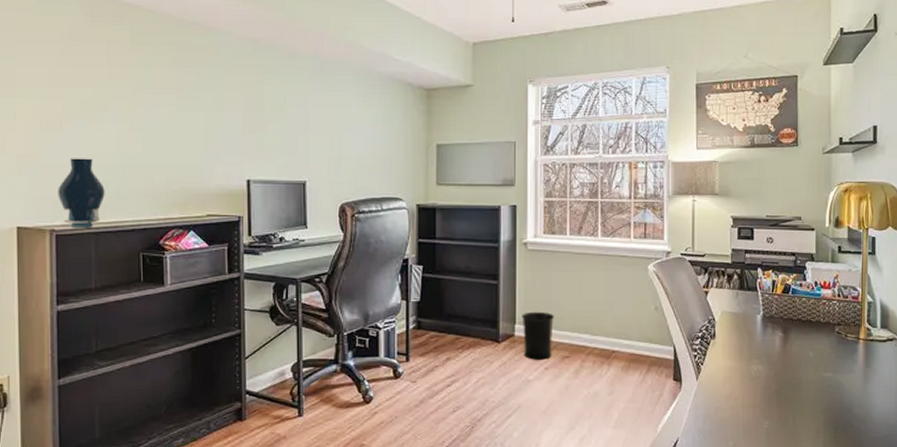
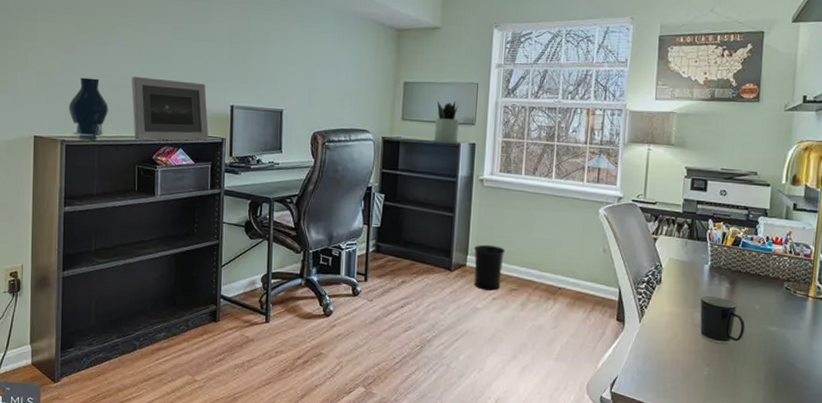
picture frame: none [130,153,224,225] -> present [131,76,209,141]
planter: none [470,161,500,208] -> present [432,101,460,145]
mug: none [755,347,801,395] -> present [700,296,746,345]

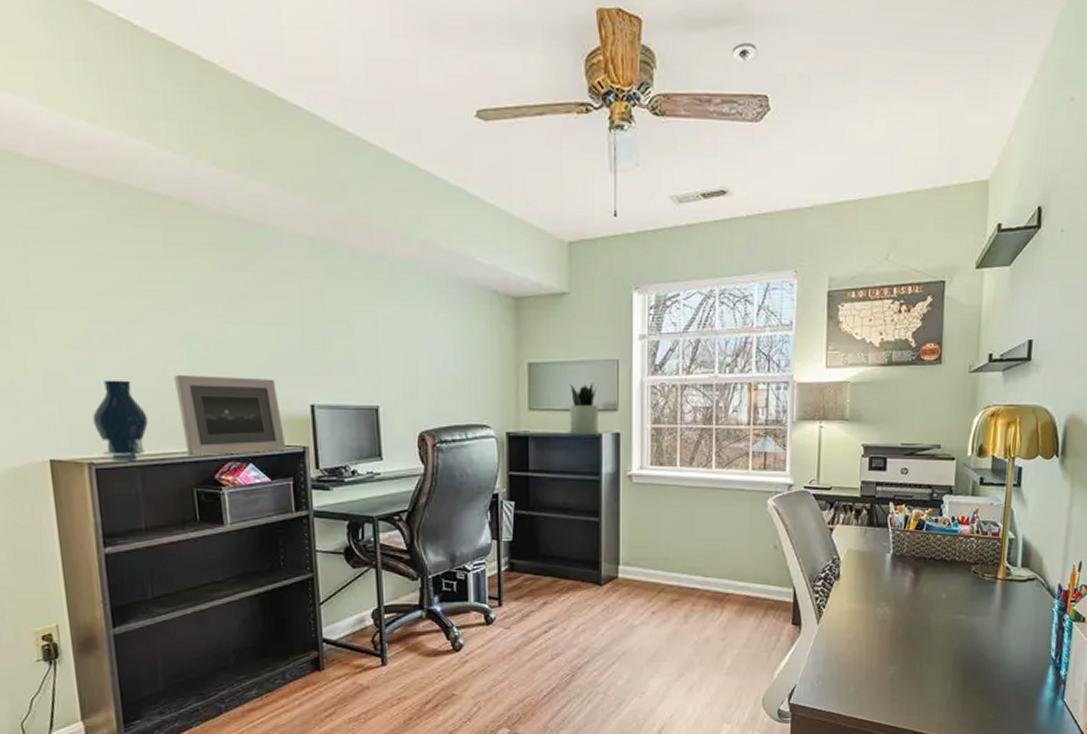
waste bin: present [474,244,506,291] -> none [626,551,663,604]
mug: present [700,296,746,345] -> none [882,588,932,640]

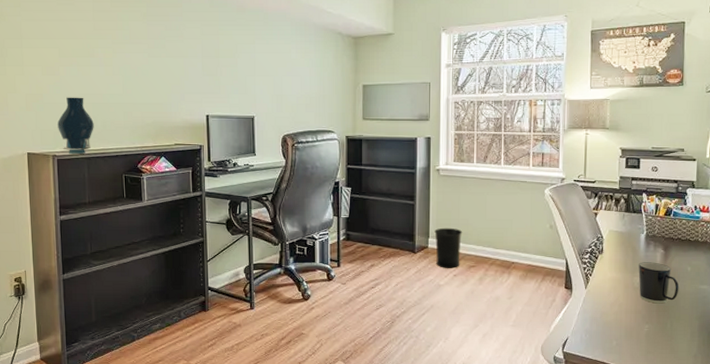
picture frame: present [173,374,287,457] -> none [113,93,188,152]
planter: present [567,382,601,436] -> none [391,99,416,140]
waste bin: none [626,551,663,604] -> present [434,227,463,268]
mug: none [882,588,932,640] -> present [638,262,679,304]

